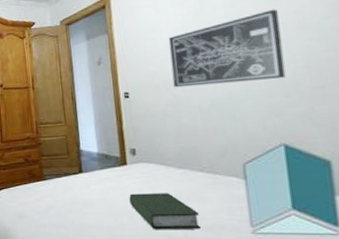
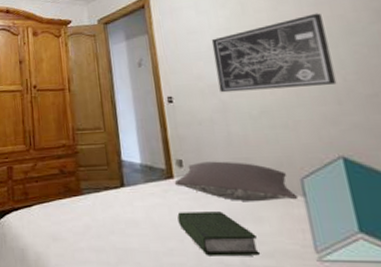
pillow: none [127,149,240,184] -> present [174,161,299,201]

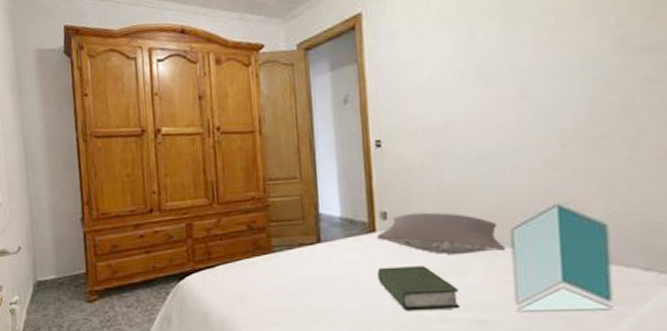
wall art: present [211,13,337,93] -> none [431,39,564,135]

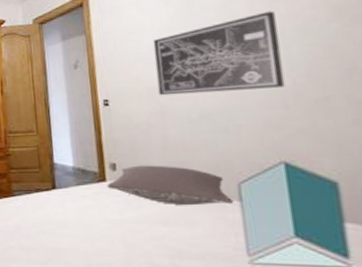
book: present [377,266,459,311] -> none [108,214,190,258]
wall art: none [431,39,564,135] -> present [152,10,285,96]

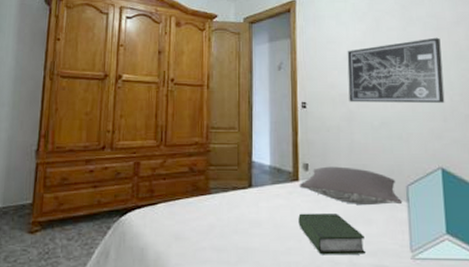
book: none [108,214,190,258] -> present [298,213,365,255]

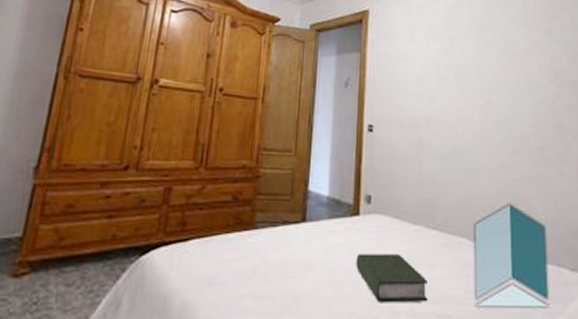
pillow: present [299,166,403,205] -> none [359,199,470,245]
wall art: present [347,37,445,103] -> none [419,63,516,134]

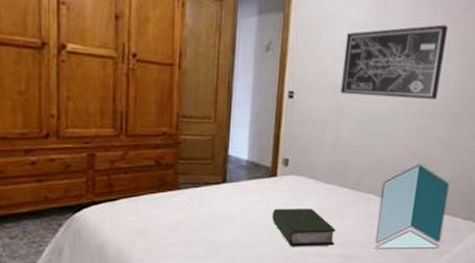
wall art: none [419,63,516,134] -> present [340,24,448,99]

